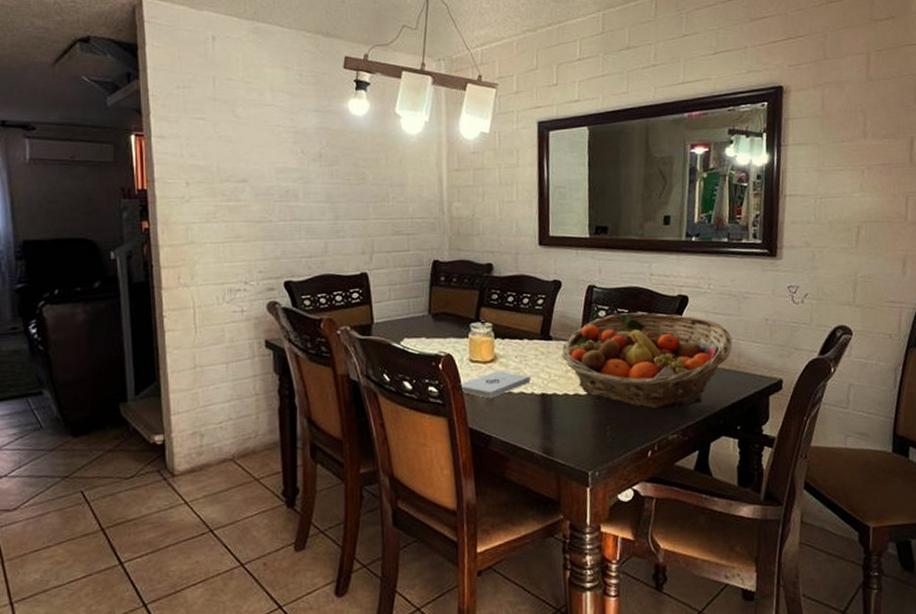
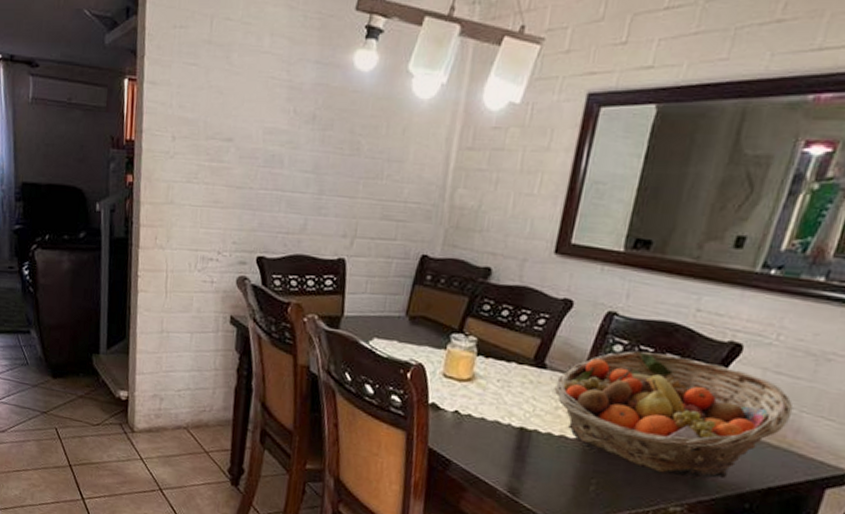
notepad: present [460,371,531,399] -> none [425,392,511,421]

